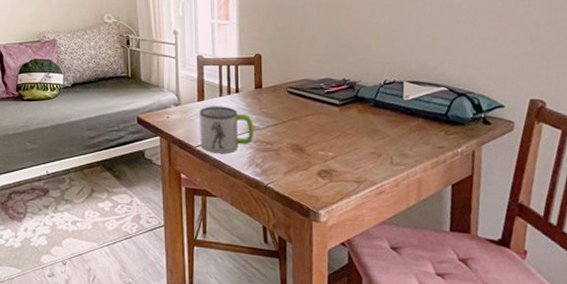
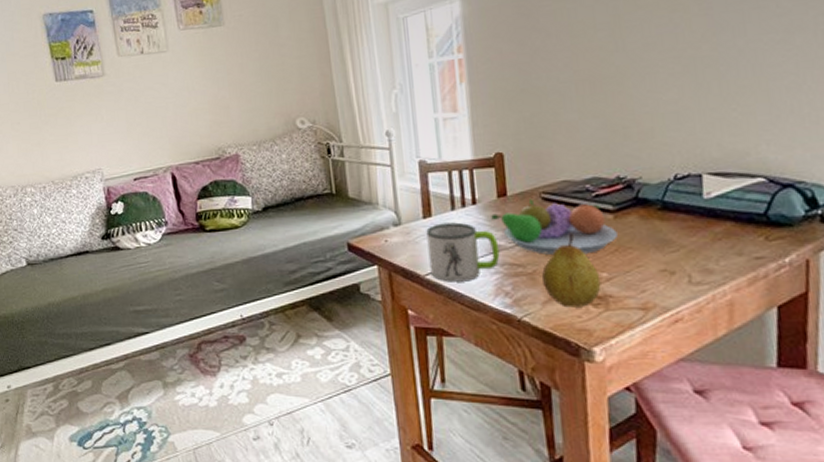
fruit bowl: none [249,91,341,137] -> present [491,199,618,255]
fruit: none [285,121,328,178] -> present [542,234,601,308]

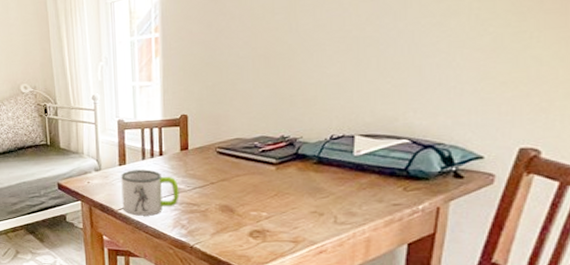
fruit bowl: present [491,199,618,255] -> none [174,152,278,197]
fruit: present [542,234,601,308] -> none [213,181,261,239]

